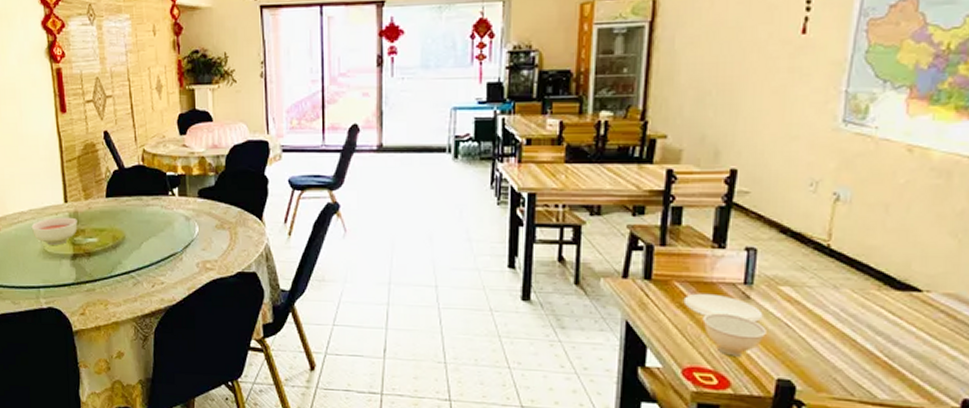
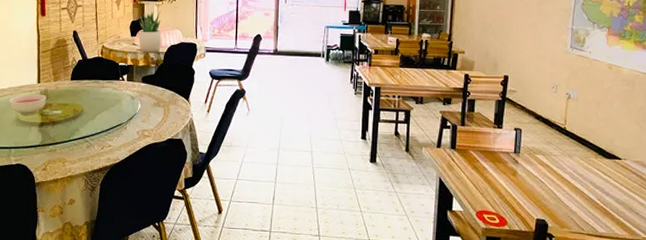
planter: none [188,98,221,156] -> present [139,11,162,53]
plate: present [683,293,763,323] -> none [476,159,527,180]
bowl: present [702,313,767,357] -> none [488,172,529,203]

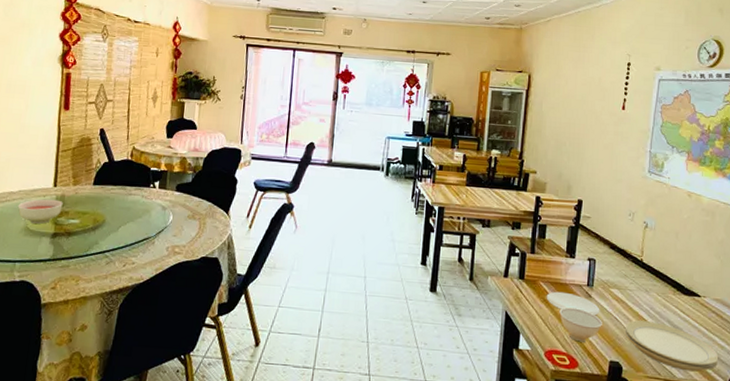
planter: present [139,11,162,53] -> none [175,110,203,158]
plate: none [476,159,527,180] -> present [546,291,600,316]
bowl: none [488,172,529,203] -> present [559,307,602,342]
plate: none [550,182,639,227] -> present [624,320,719,372]

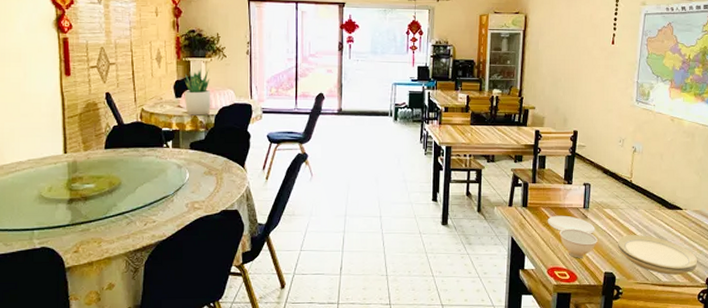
bowl: present [17,198,63,224] -> none [28,166,76,191]
planter: none [175,110,203,158] -> present [184,68,211,116]

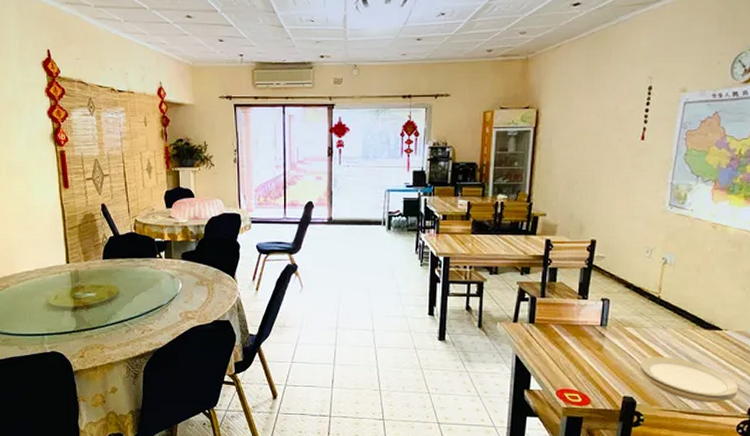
planter: present [184,68,211,116] -> none [174,178,201,226]
plate: present [547,215,595,234] -> none [557,333,614,355]
bowl: present [559,229,597,258] -> none [571,348,616,380]

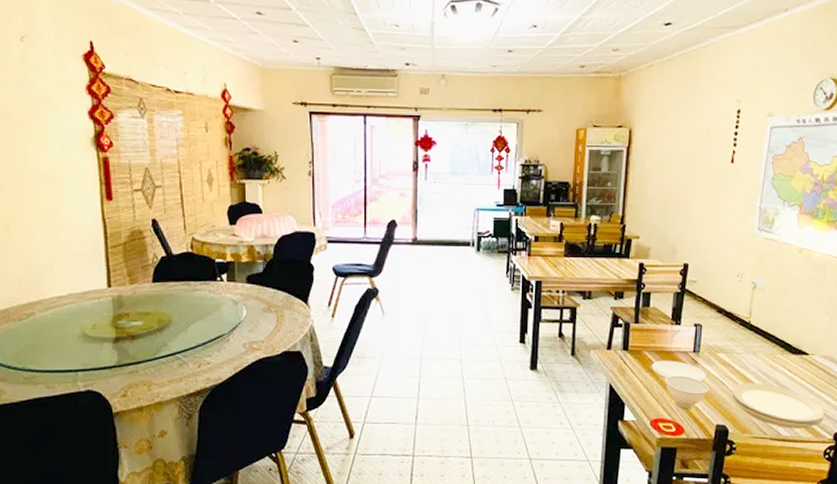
plate: none [557,333,614,355] -> present [651,360,707,382]
bowl: none [571,348,616,380] -> present [665,375,709,409]

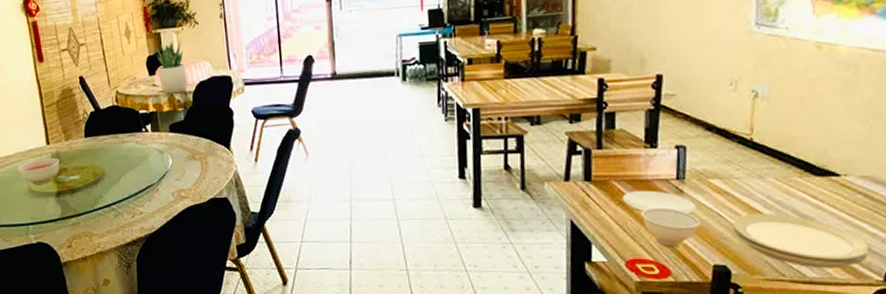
bowl: none [70,301,121,328] -> present [17,157,60,184]
planter: none [239,192,269,245] -> present [156,39,188,94]

